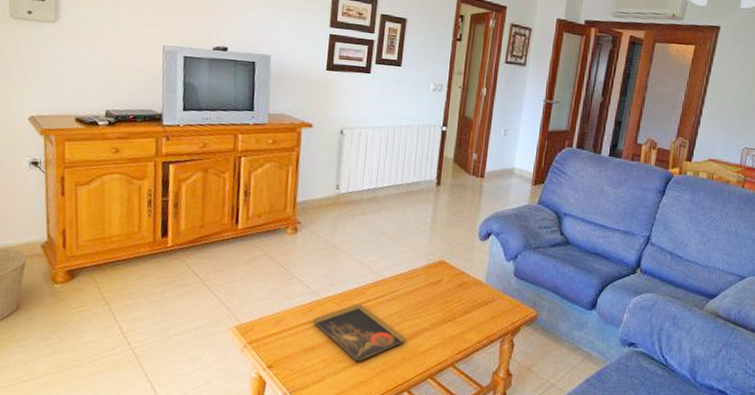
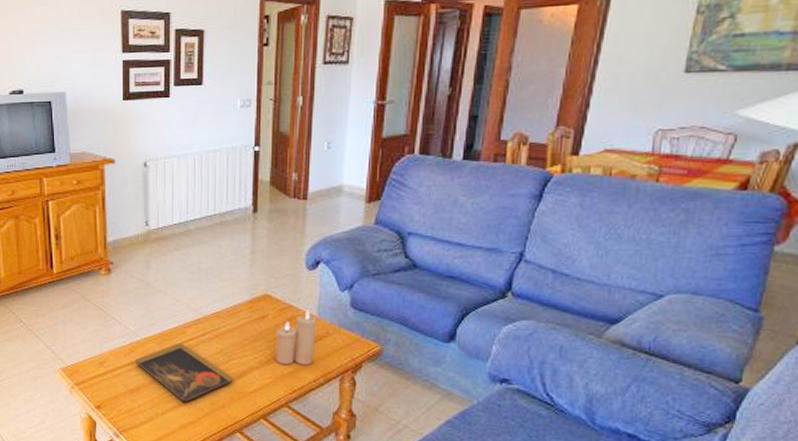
candle: none [446,277,485,328] -> present [276,310,317,365]

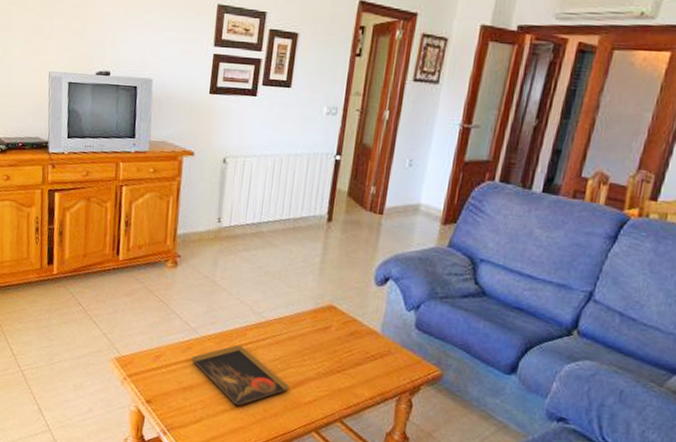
candle: present [276,310,317,365] -> none [334,326,380,382]

